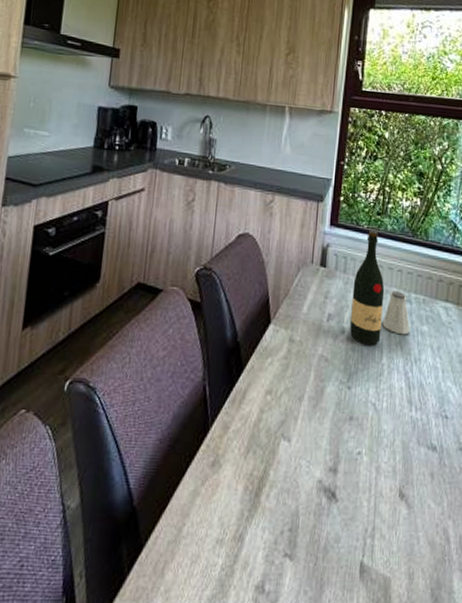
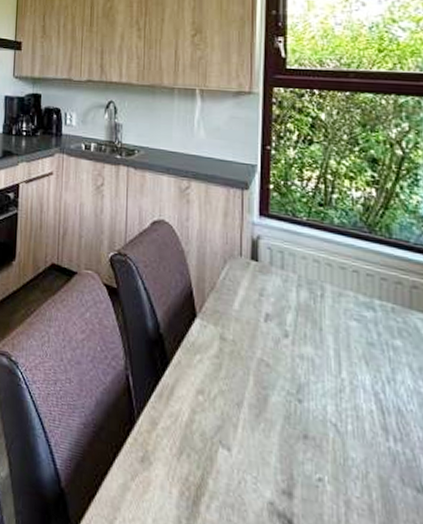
wine bottle: present [350,230,385,346] -> none [294,223,337,356]
saltshaker: present [381,290,411,335] -> none [336,293,377,348]

